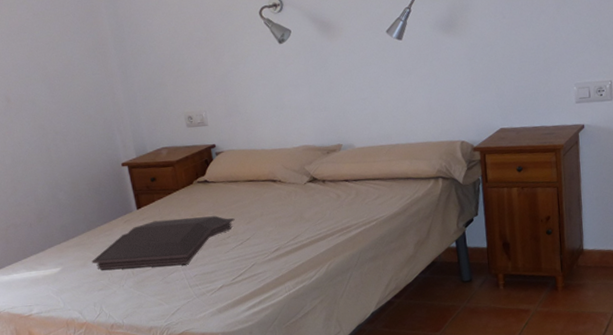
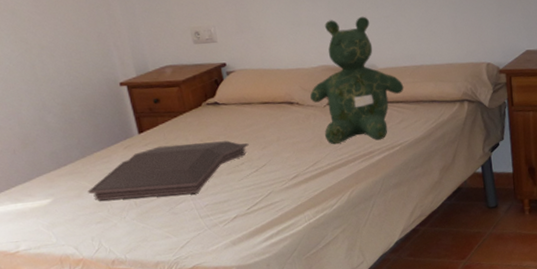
teddy bear: none [292,99,380,220] -> present [310,16,404,145]

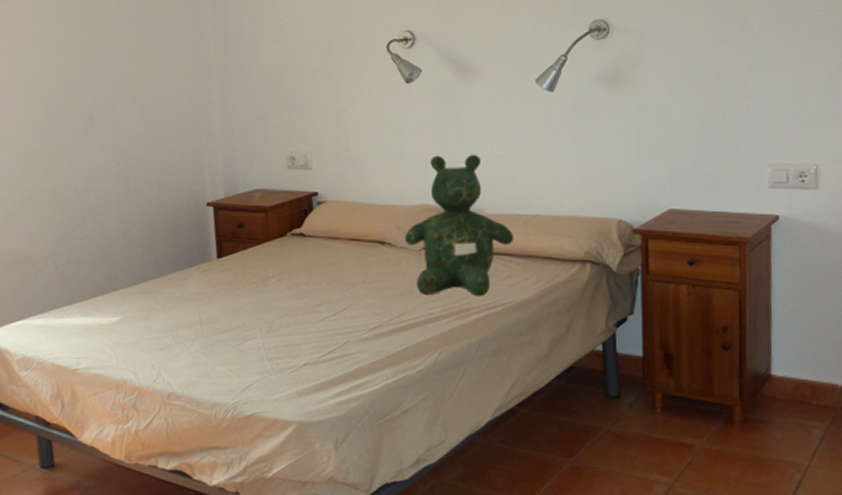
serving tray: present [88,140,249,201] -> none [157,274,331,332]

